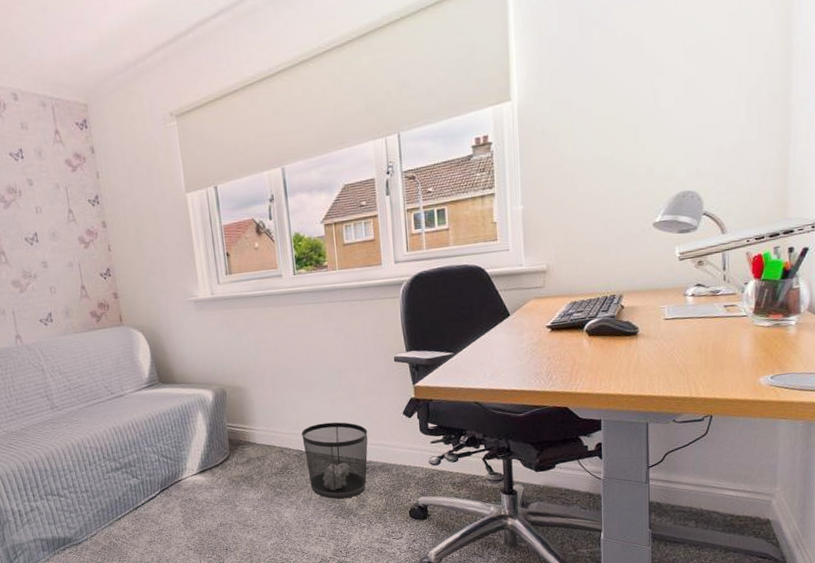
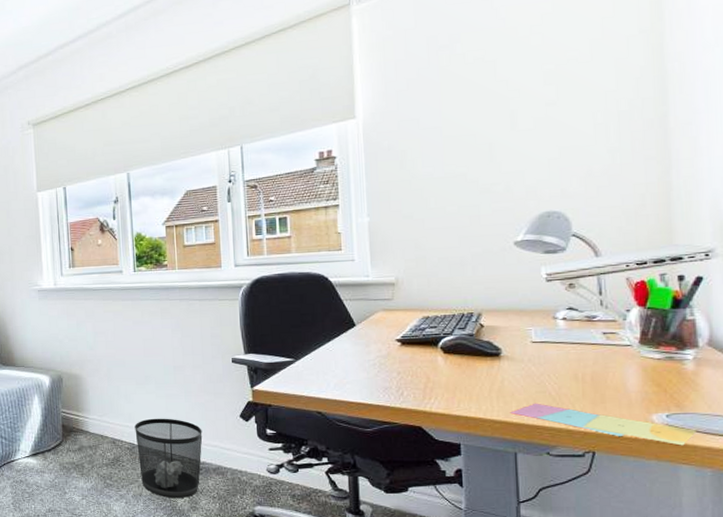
sticky notes: none [644,375,794,403] -> present [510,403,697,446]

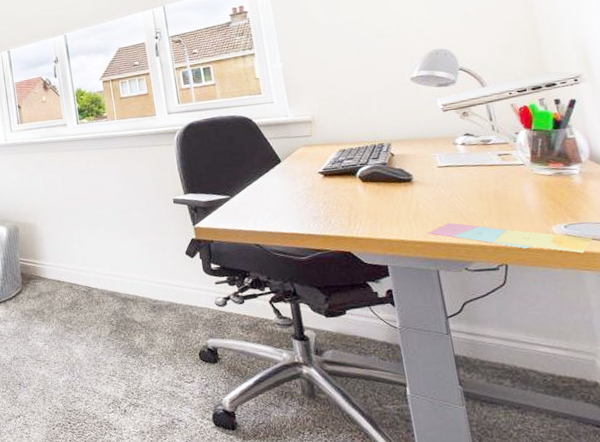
waste bin: present [135,418,203,499] -> none [89,260,154,338]

